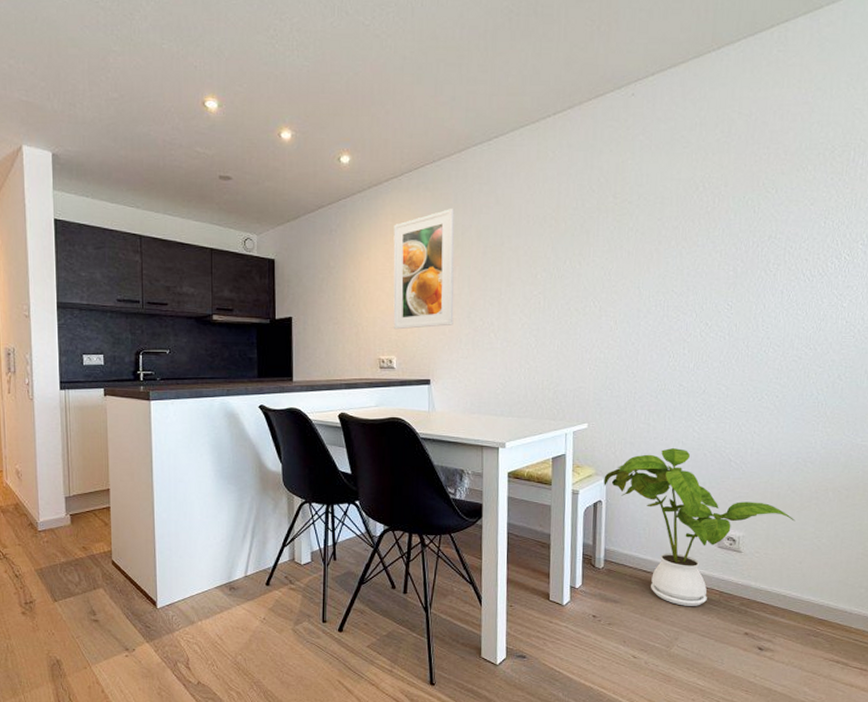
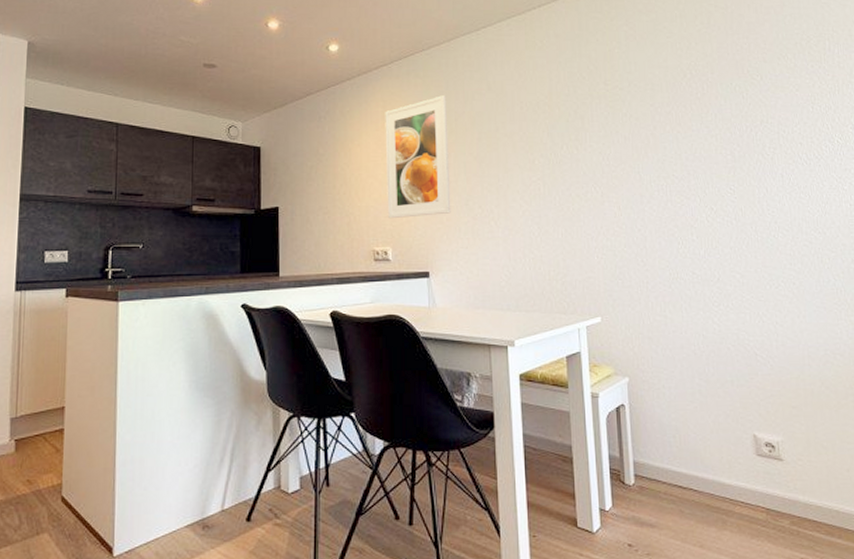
house plant: present [603,447,796,606] -> none [624,341,835,528]

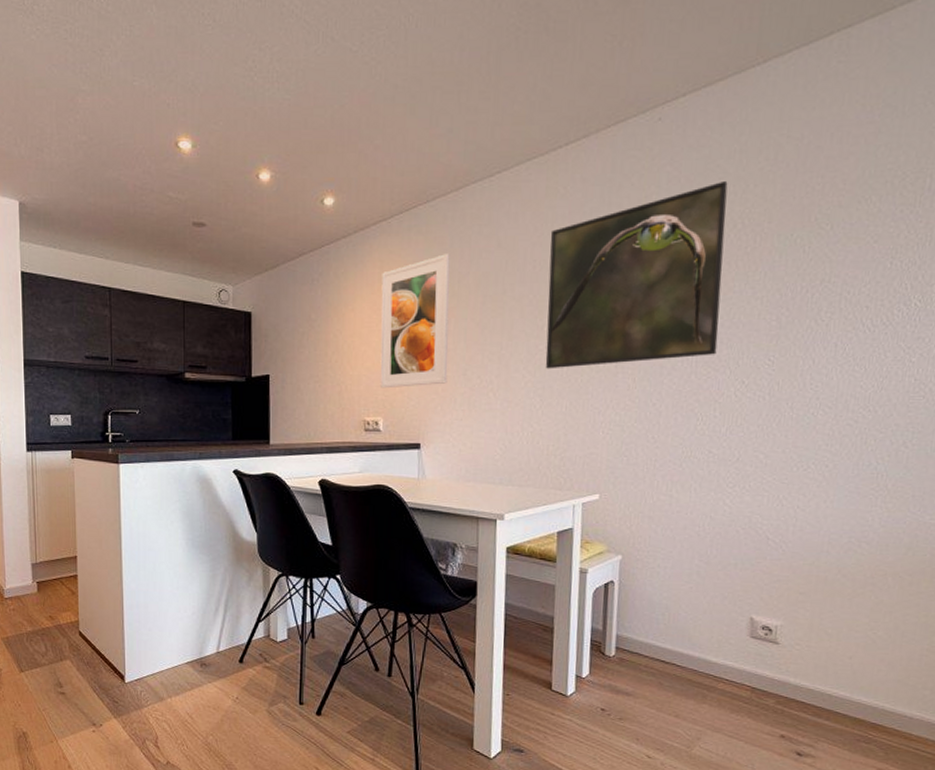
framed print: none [533,39,686,199] -> present [545,180,728,369]

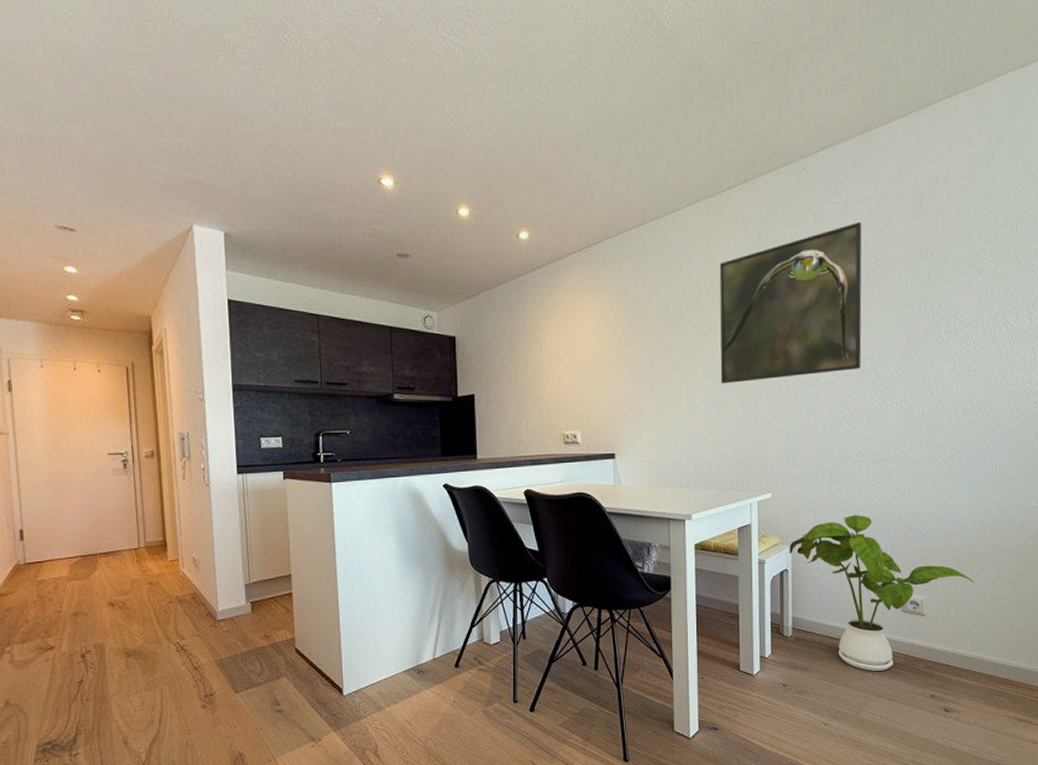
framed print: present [379,254,450,389] -> none [574,283,636,405]
house plant: none [616,522,846,703] -> present [789,514,975,671]

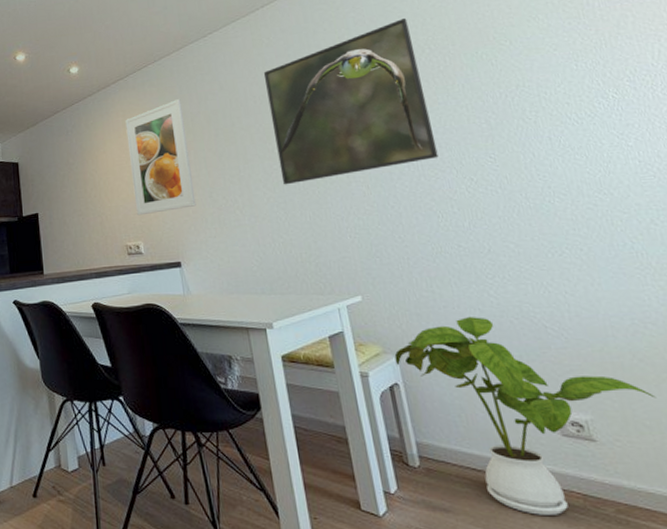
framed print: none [574,283,636,405] -> present [125,99,196,216]

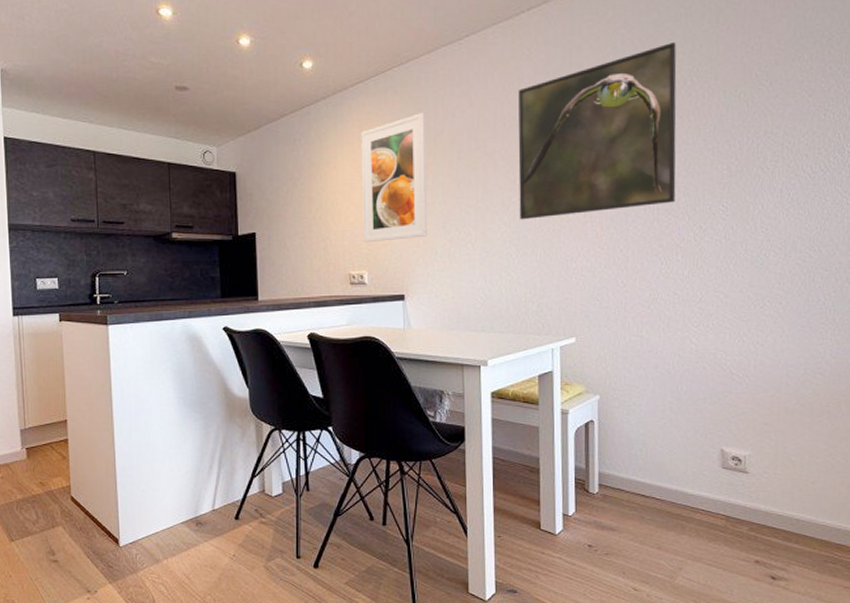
house plant: present [394,316,657,515] -> none [595,361,806,533]

